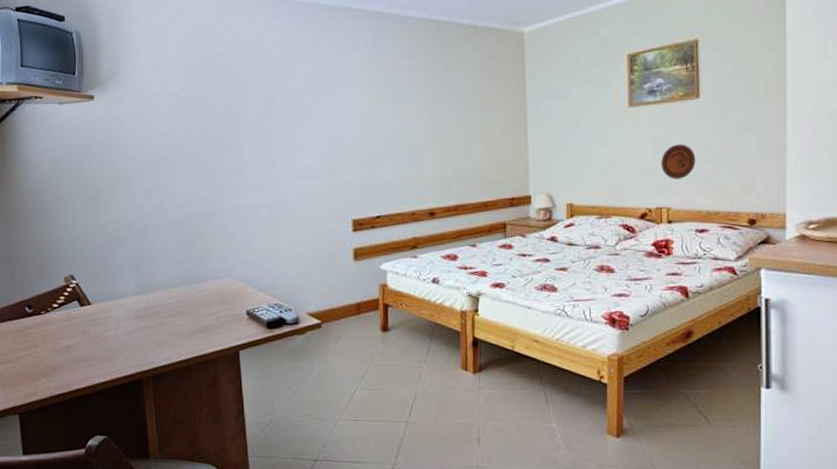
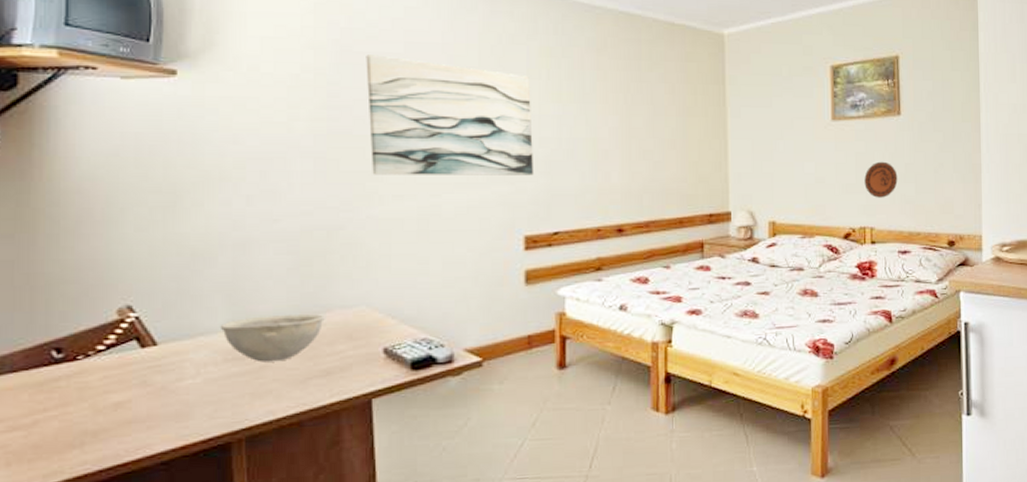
bowl: none [131,283,203,320] -> present [220,314,325,363]
wall art: none [226,73,359,172] -> present [366,55,534,176]

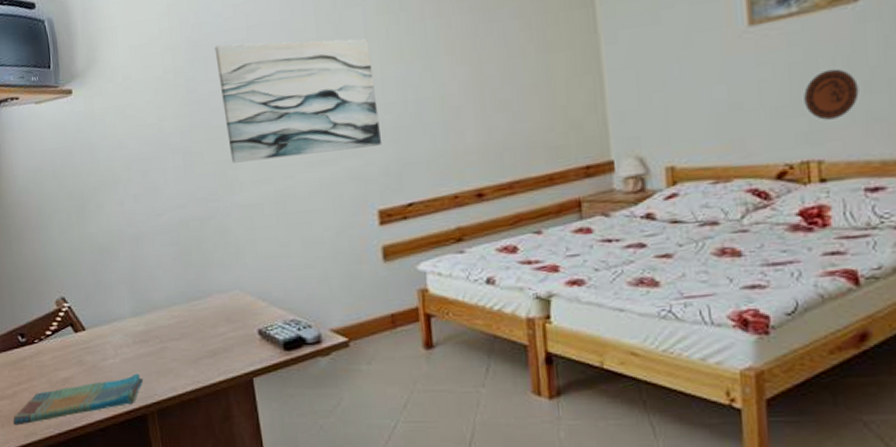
dish towel: none [27,395,231,464] -> present [13,373,143,426]
bowl: present [220,314,325,363] -> none [127,299,207,344]

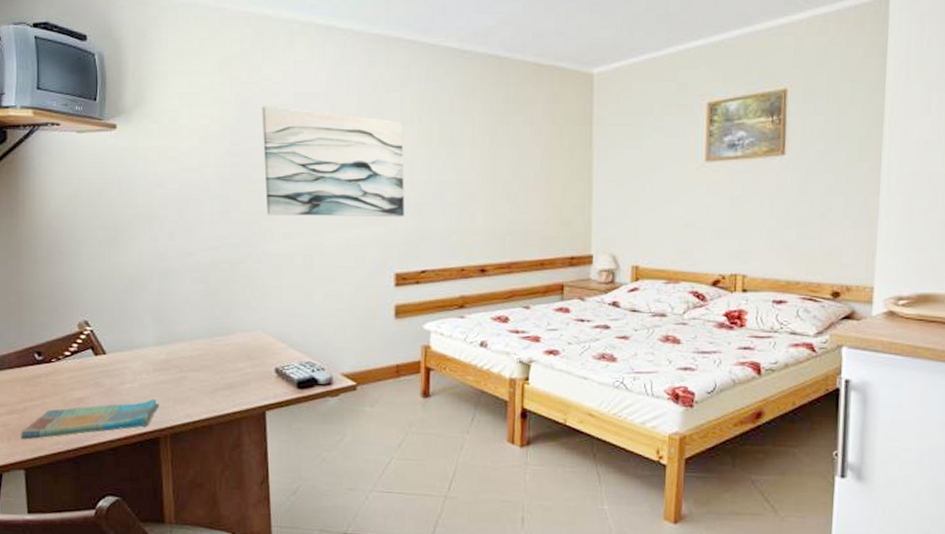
decorative plate: present [804,68,859,120] -> none [738,205,777,244]

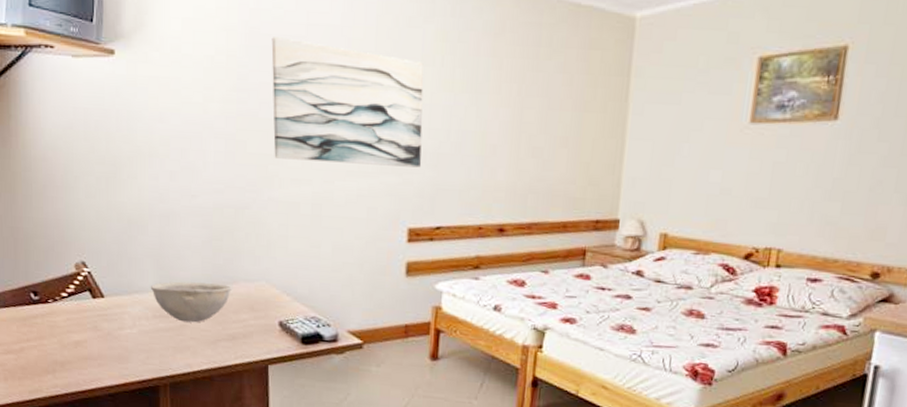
dish towel: present [21,398,159,440] -> none [18,346,159,381]
bowl: none [150,335,229,374] -> present [150,281,232,323]

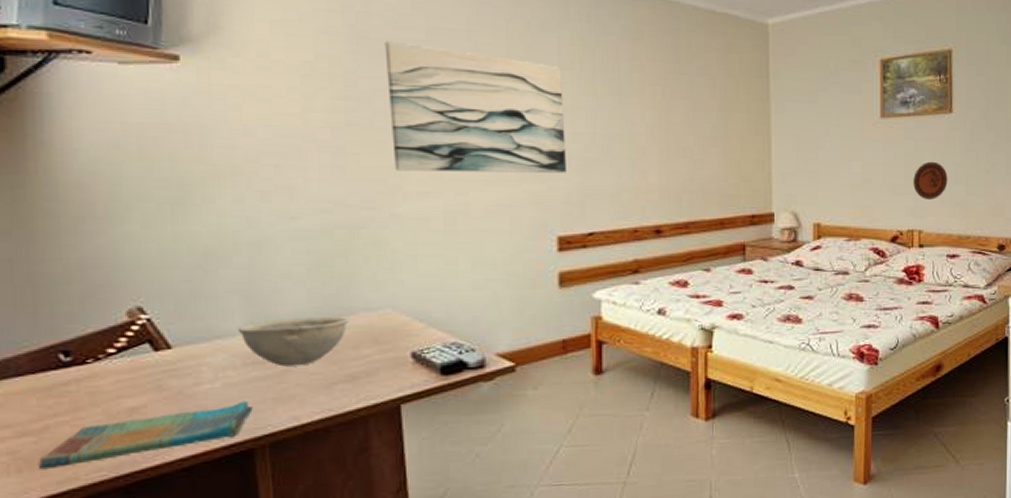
dish towel: none [18,346,159,381] -> present [39,400,253,470]
decorative plate: none [778,174,822,217] -> present [913,161,948,200]

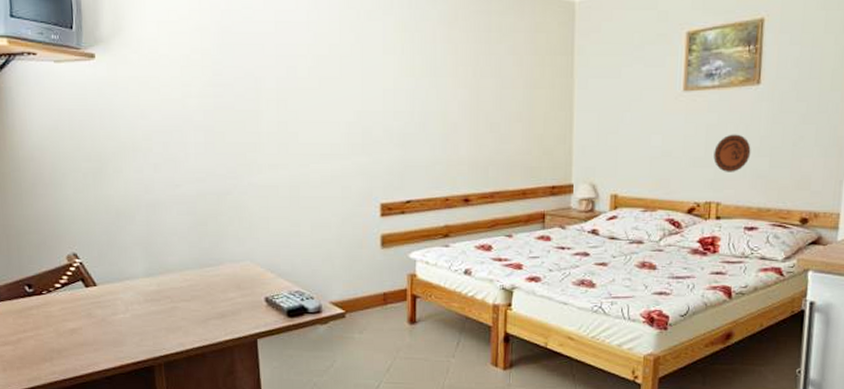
dish towel: present [39,400,253,470] -> none [16,328,152,370]
bowl: present [237,317,349,367] -> none [140,266,218,304]
wall art: present [384,41,568,173] -> none [243,35,390,147]

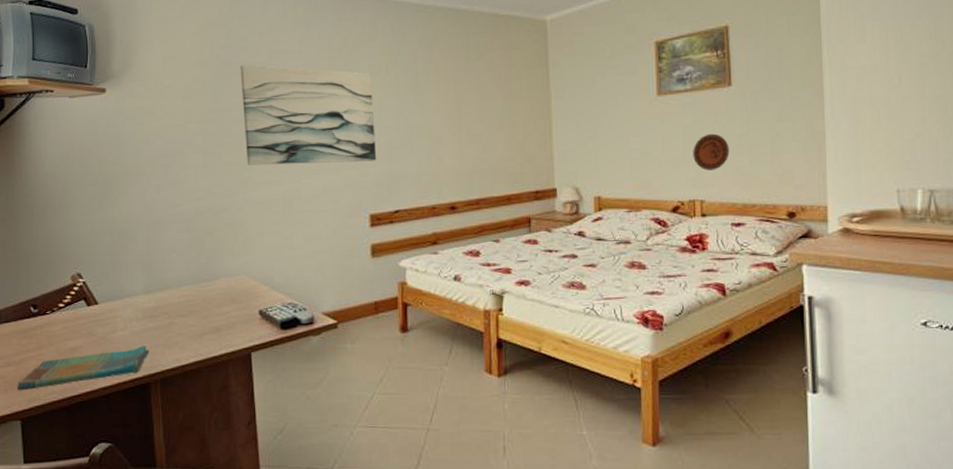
dish towel: none [16,328,152,370] -> present [17,345,149,391]
wall art: none [243,35,390,147] -> present [240,65,377,165]

